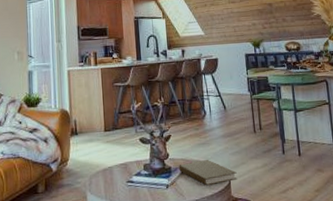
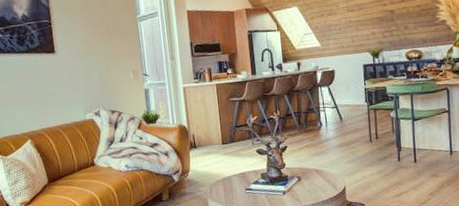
book: present [179,160,237,186] -> none [295,168,352,192]

